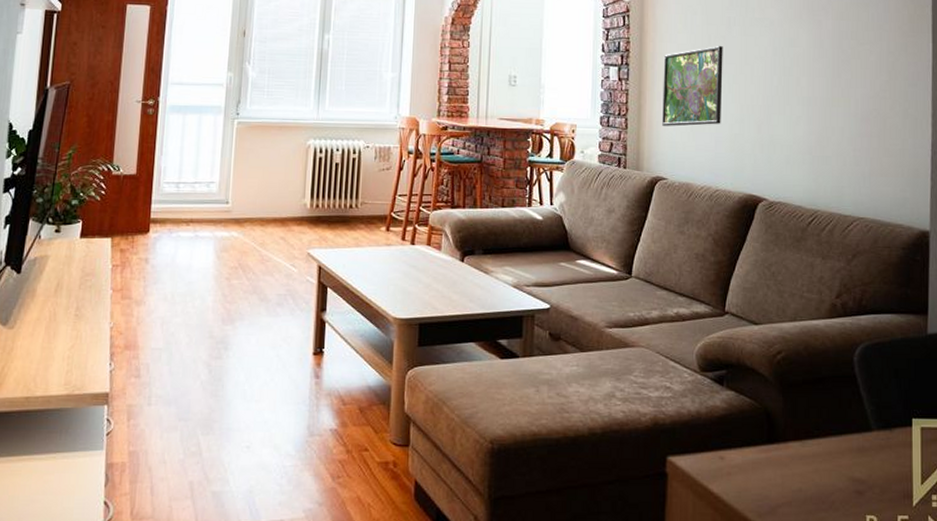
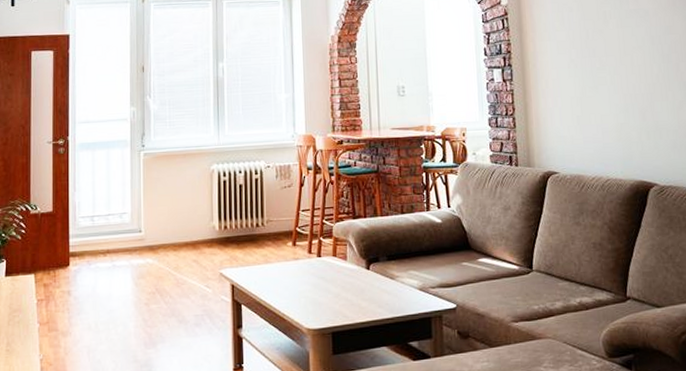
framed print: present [662,46,723,127] -> none [545,40,606,122]

